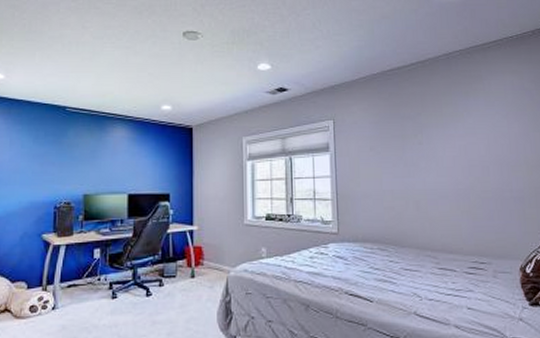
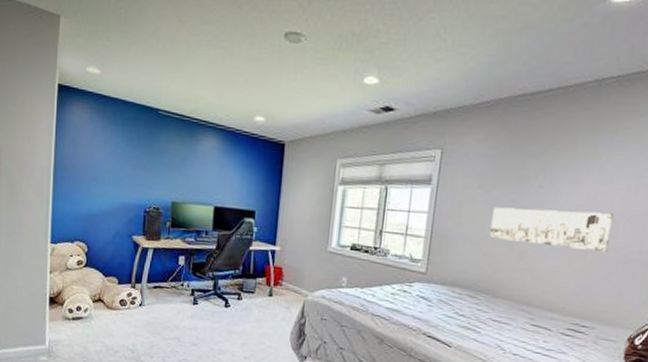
wall art: none [386,160,485,194] -> present [489,206,615,252]

